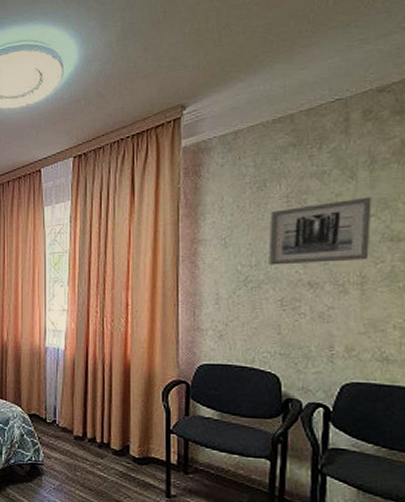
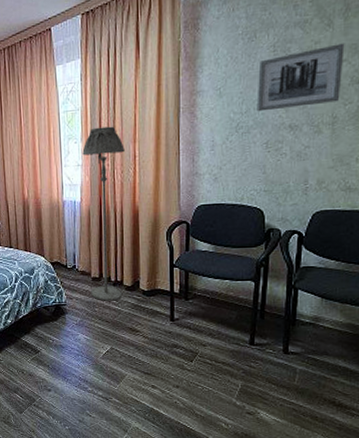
floor lamp: none [69,271,116,466] -> present [82,126,125,301]

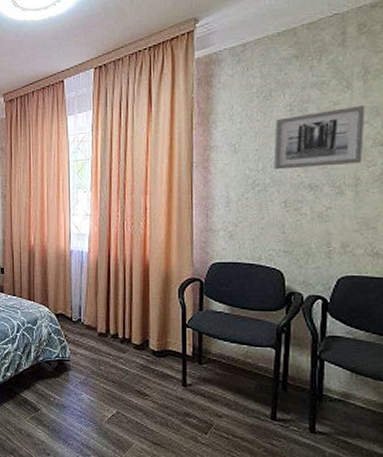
floor lamp: present [82,126,125,301] -> none [91,177,135,360]

